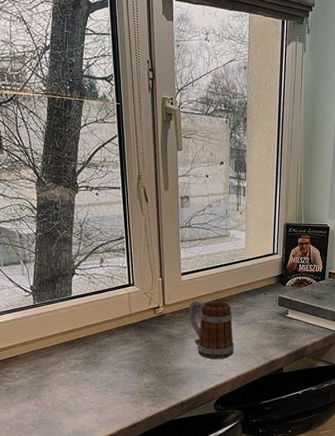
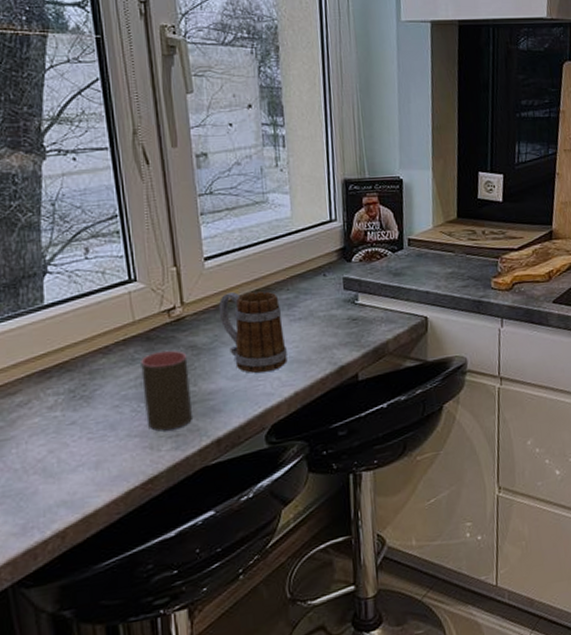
cup: none [133,336,165,392] -> present [140,350,192,431]

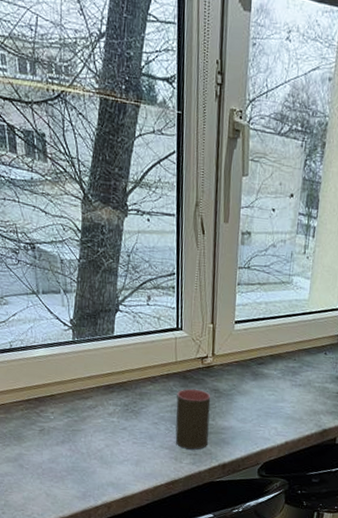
mug: present [218,291,288,374] -> none [239,353,287,422]

